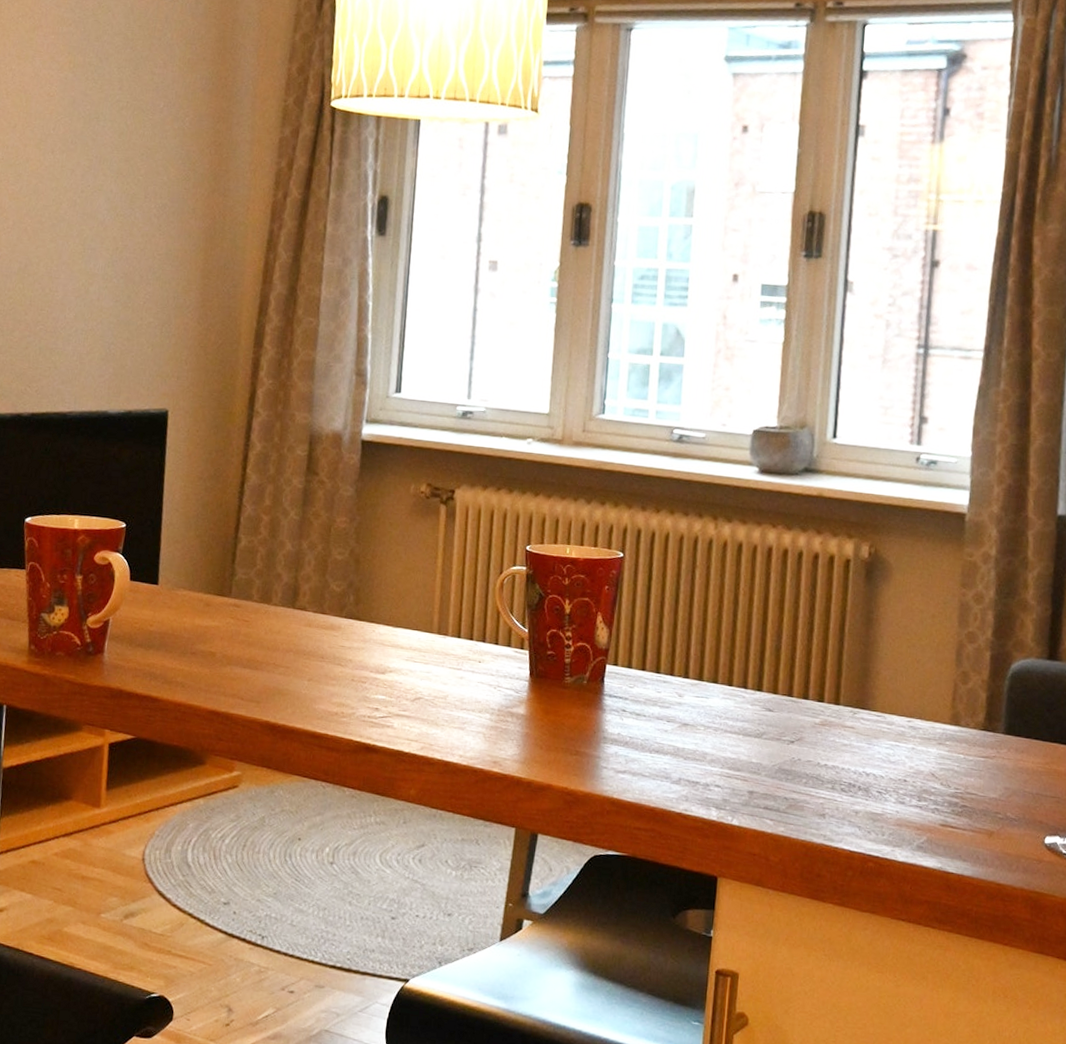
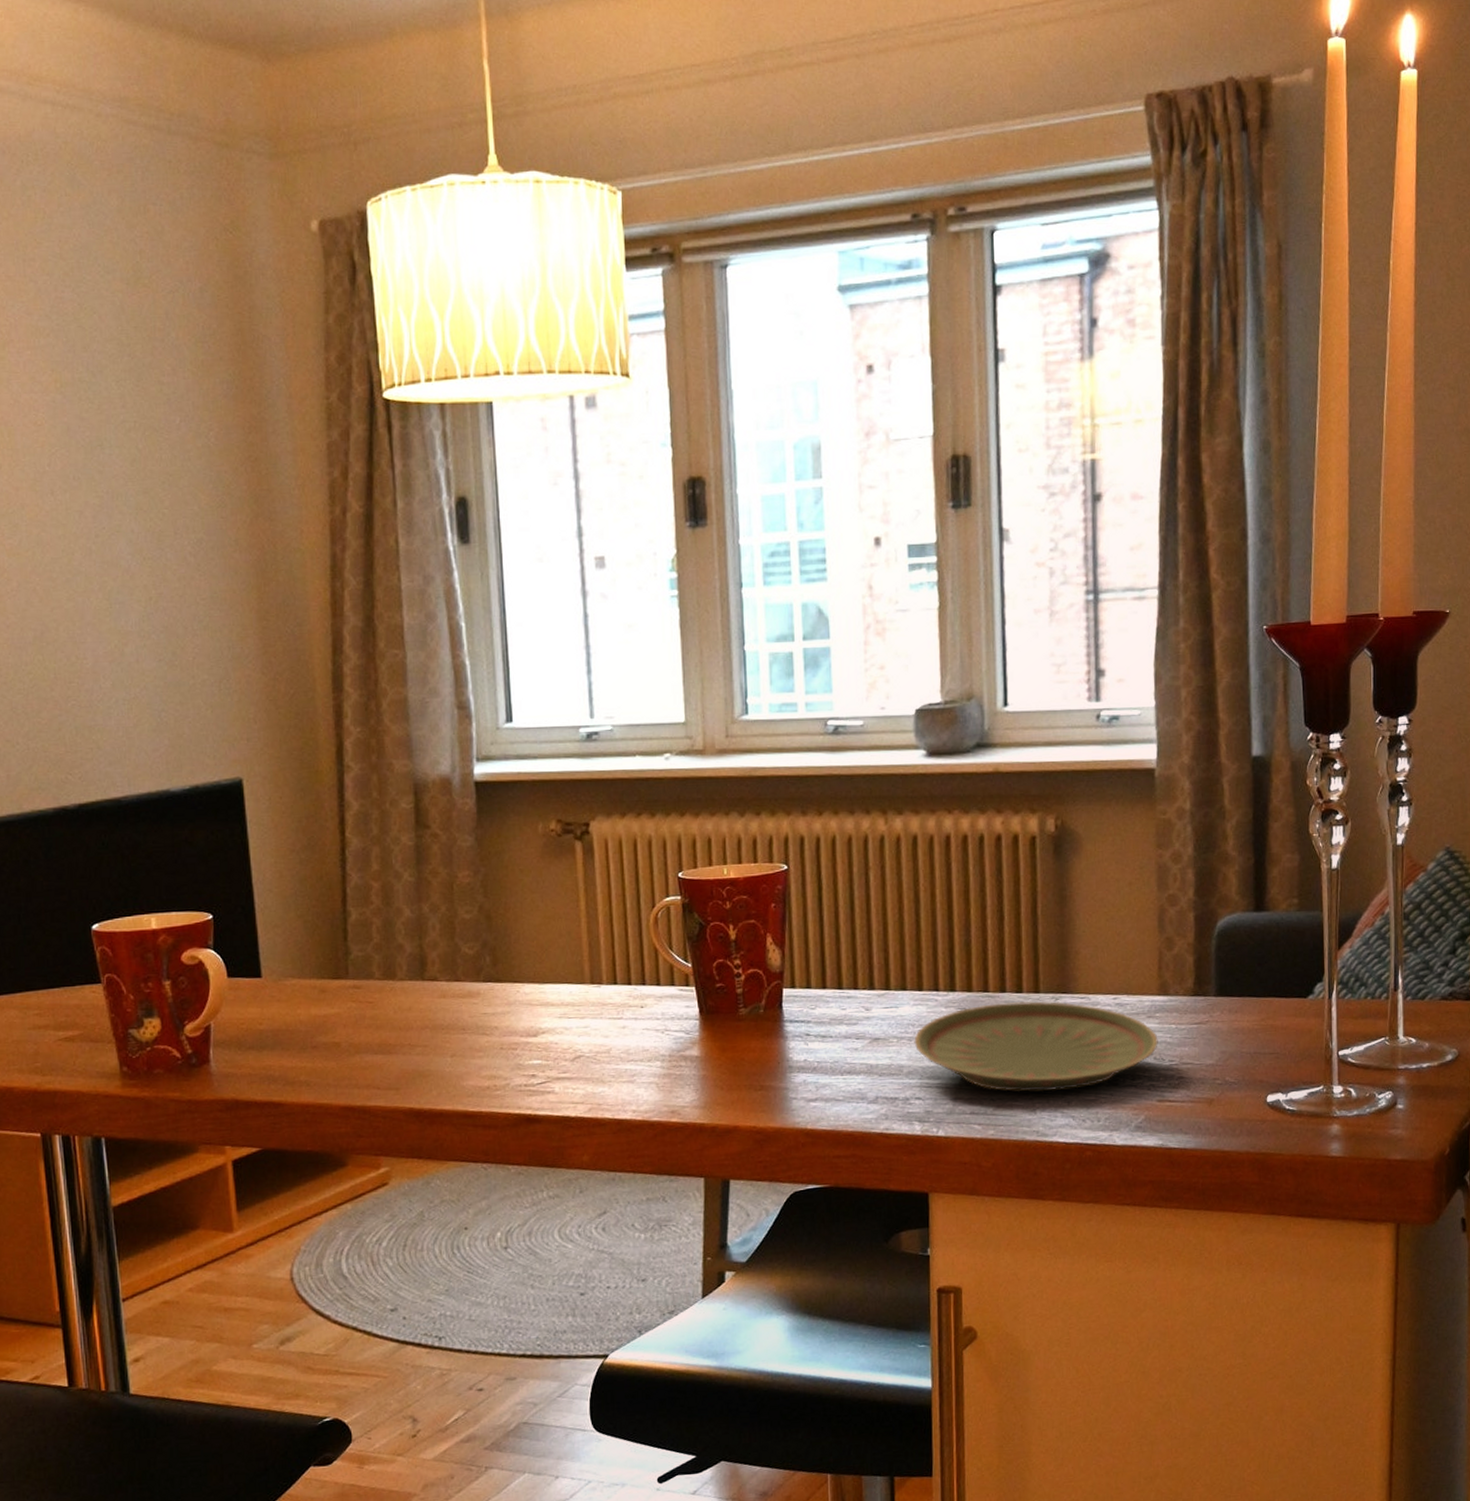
plate: none [719,708,946,801] -> present [914,1001,1158,1092]

